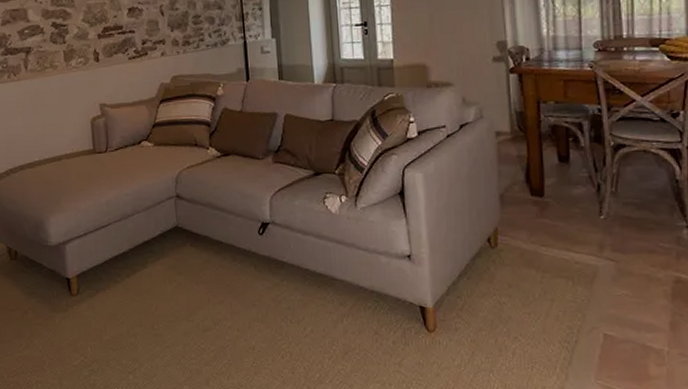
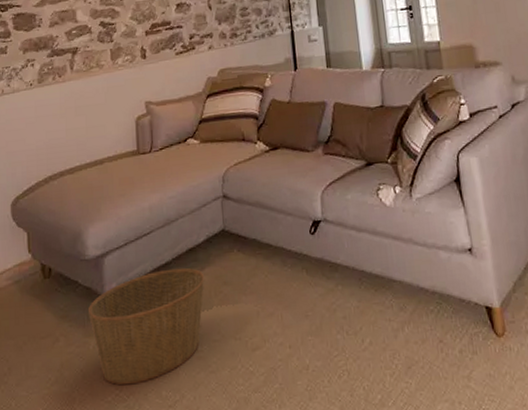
basket: none [52,257,160,353] -> present [87,268,205,386]

